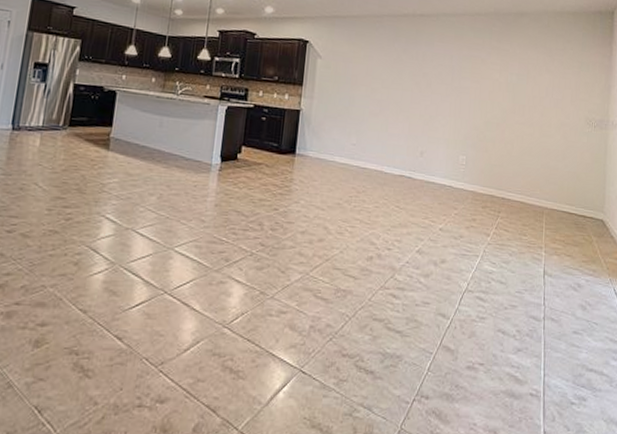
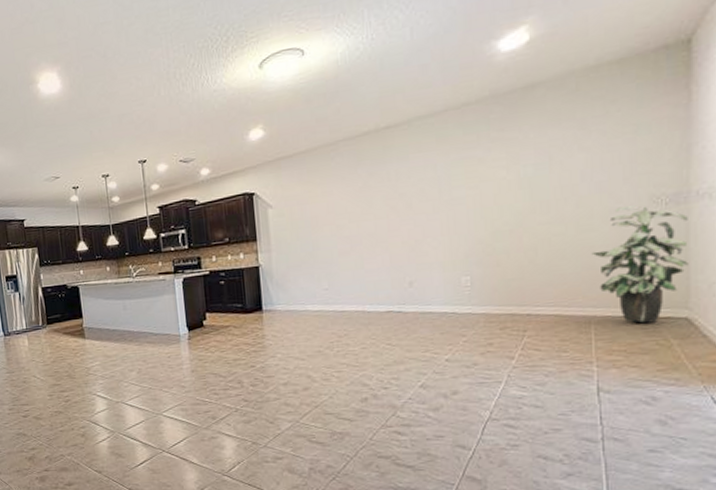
indoor plant: none [548,122,607,220] -> present [591,205,689,323]

